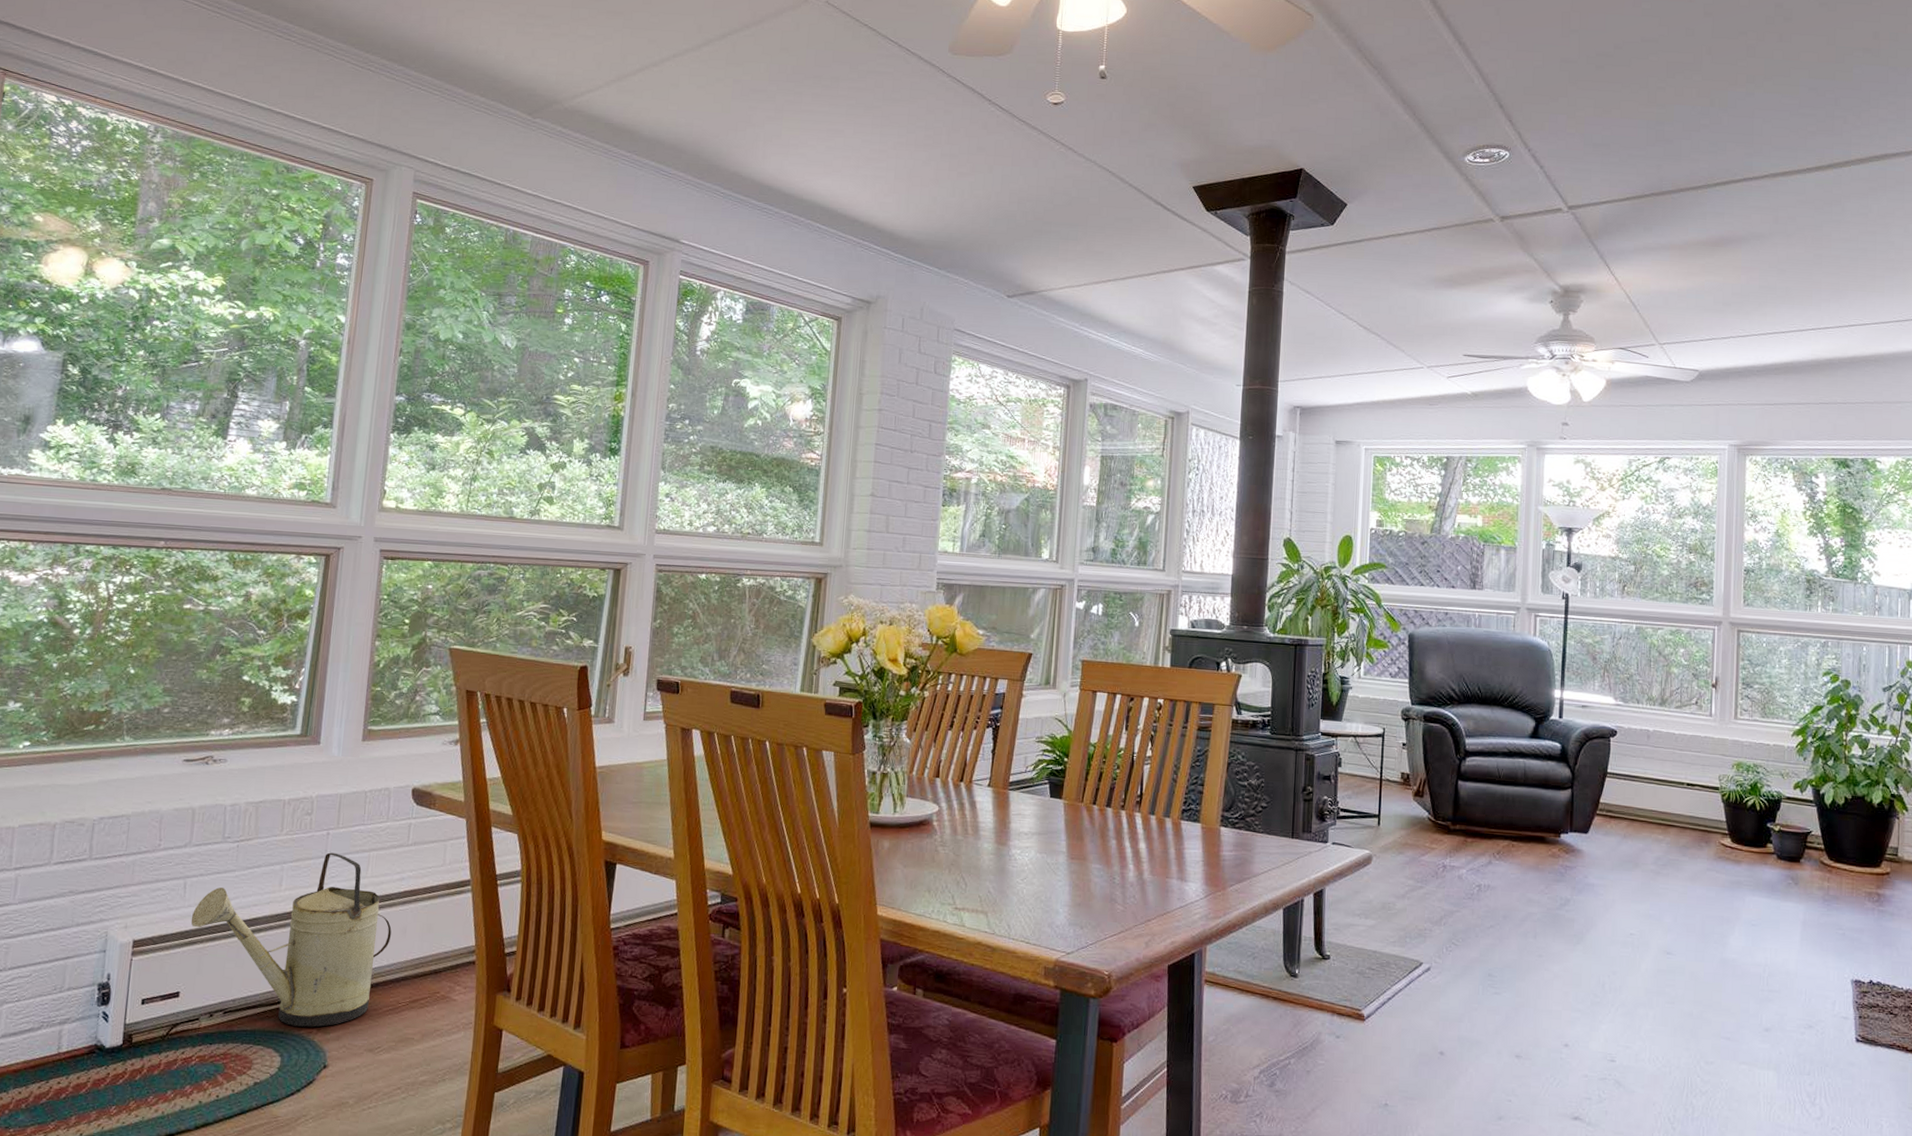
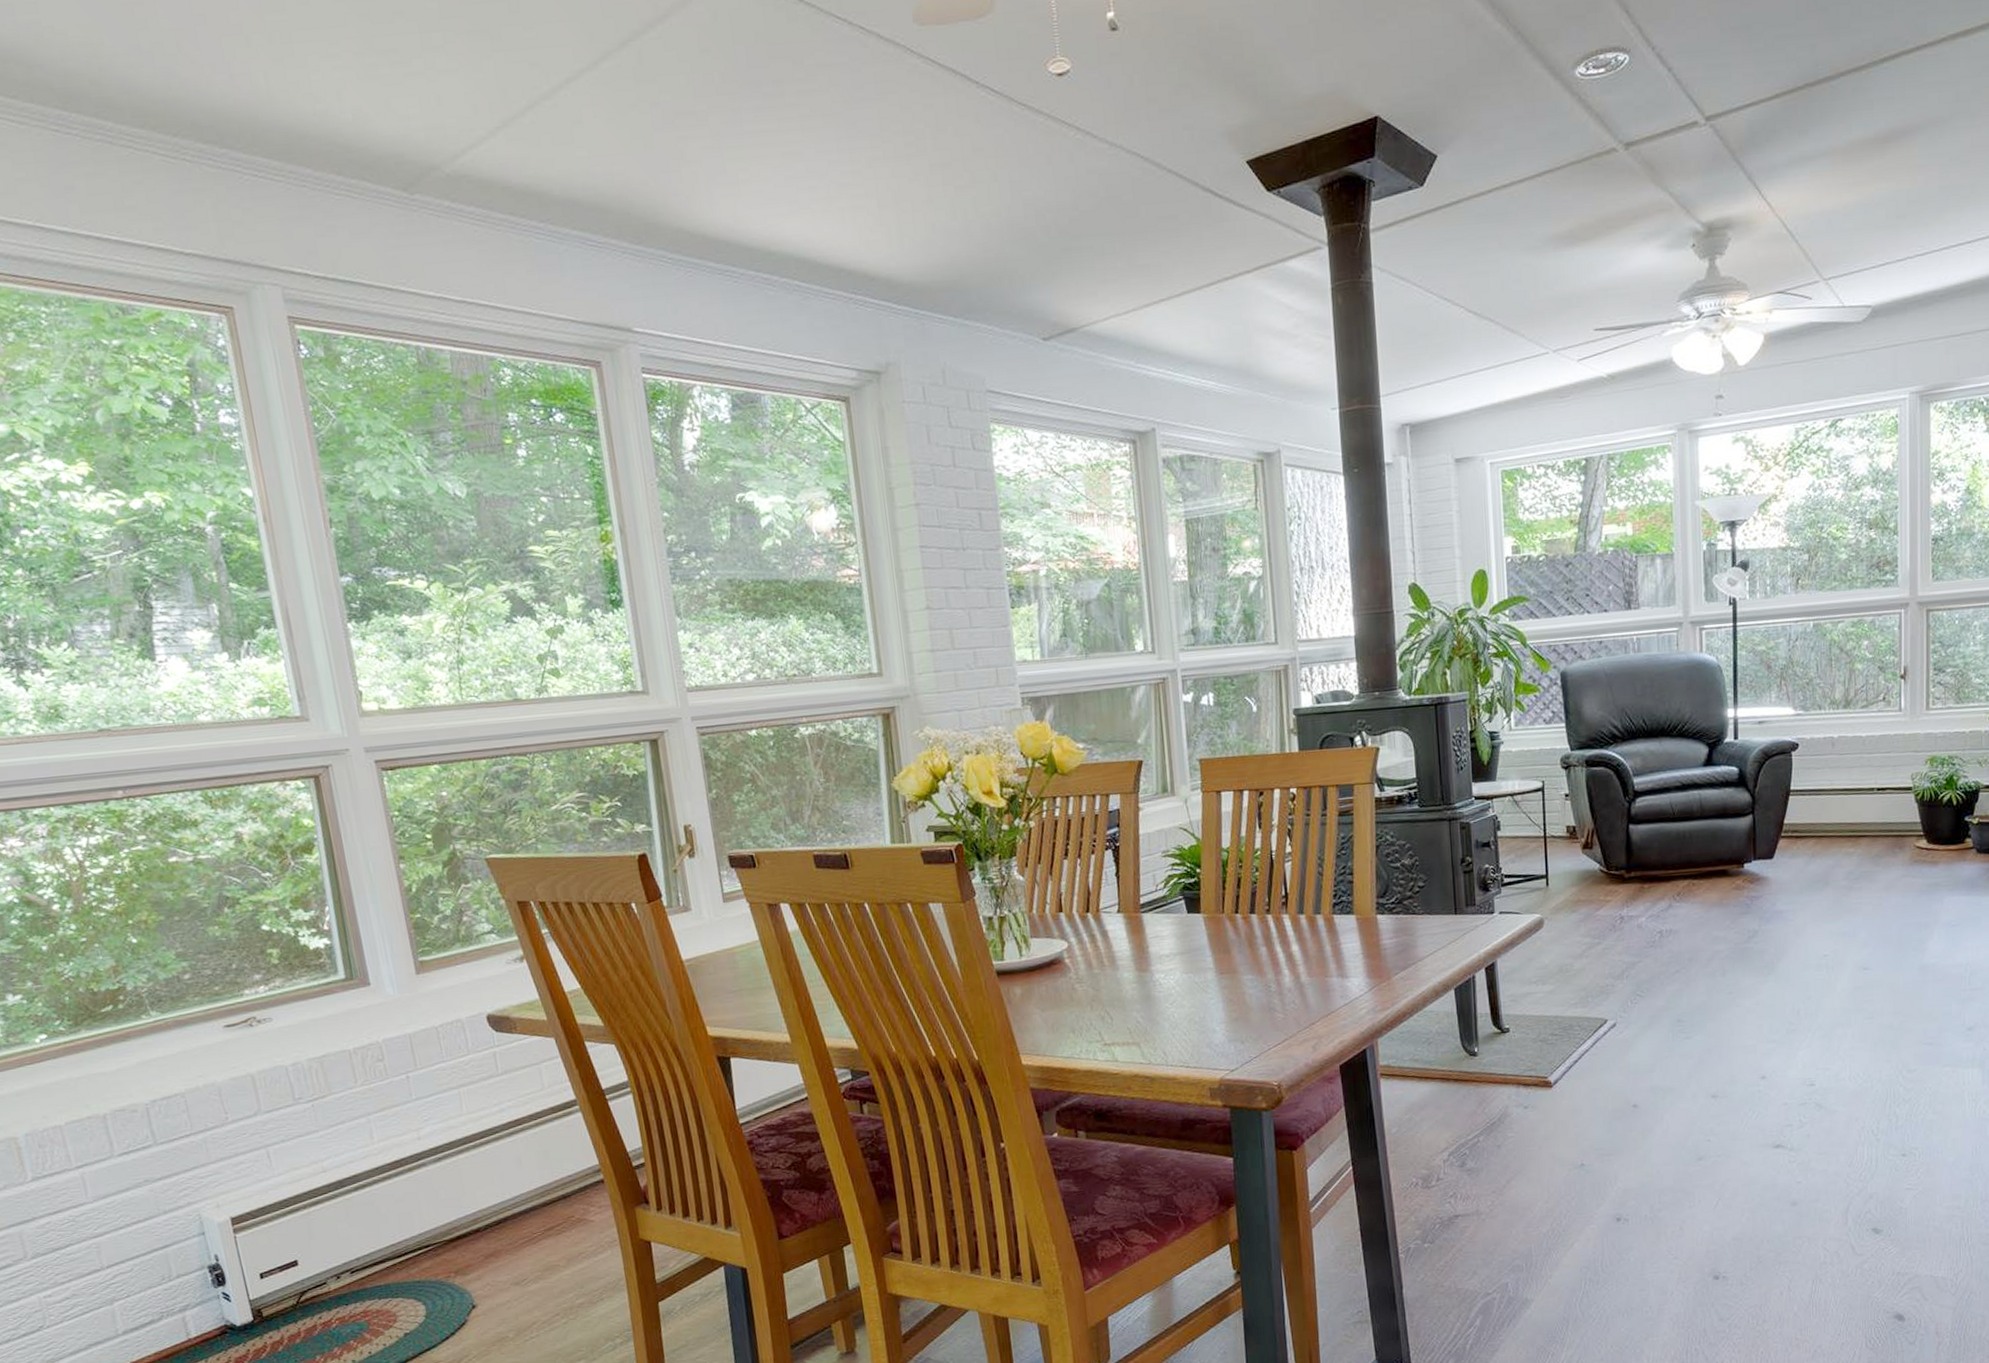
watering can: present [190,852,392,1027] -> none [285,1095,507,1274]

